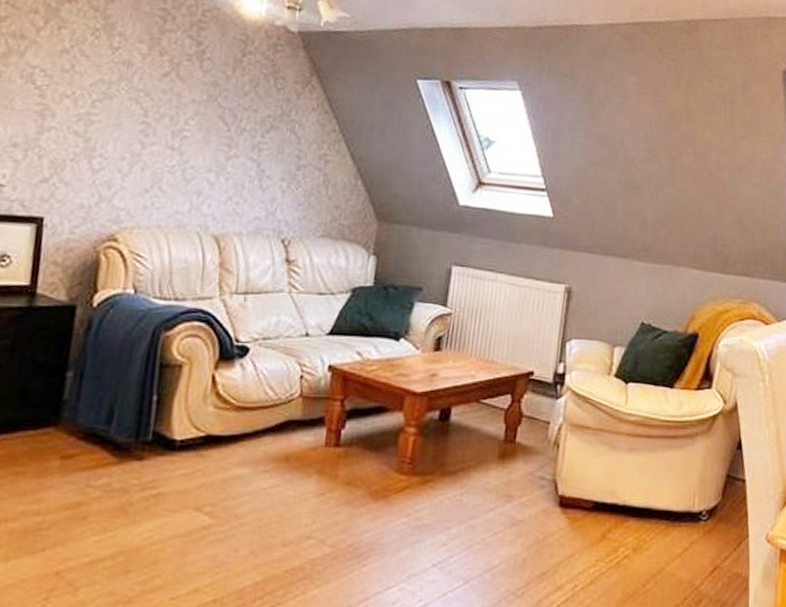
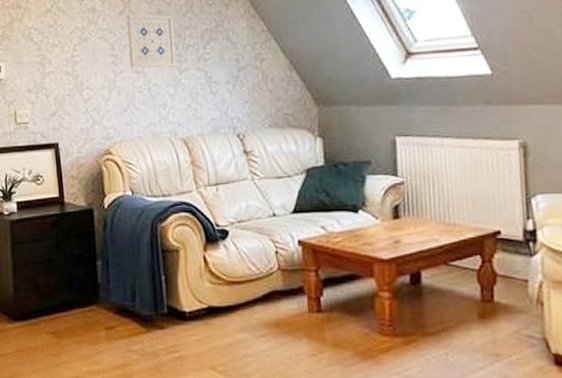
wall art: none [164,78,231,151] -> present [126,14,177,68]

